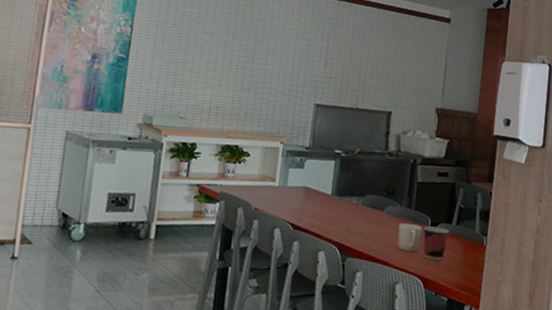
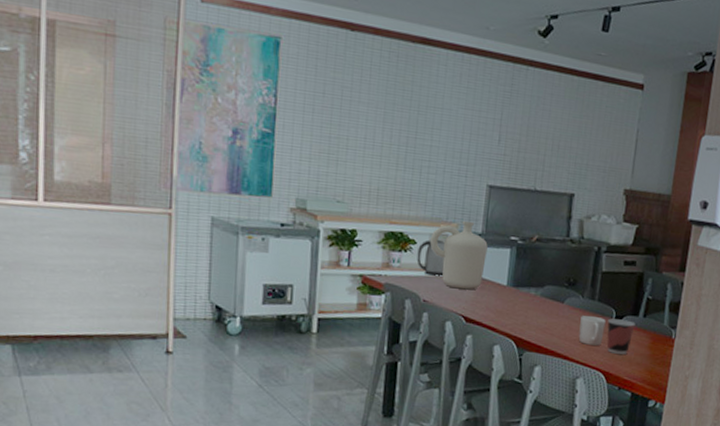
kettle: none [249,152,276,186] -> present [416,239,445,277]
water jug: none [262,135,314,199] -> present [429,220,488,290]

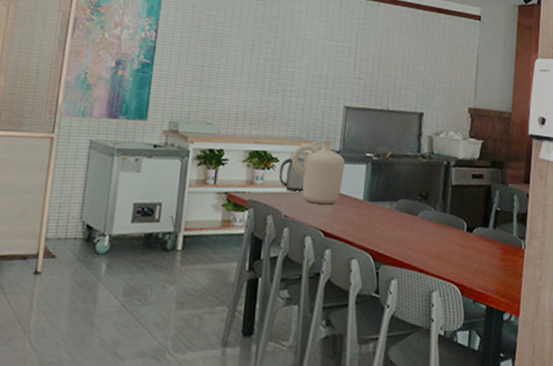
mug: present [578,315,606,346] -> none [432,227,458,258]
cup: present [606,318,636,354] -> none [459,230,486,266]

